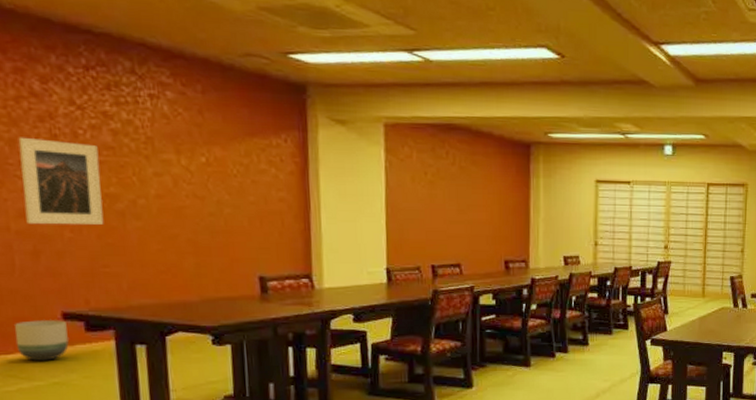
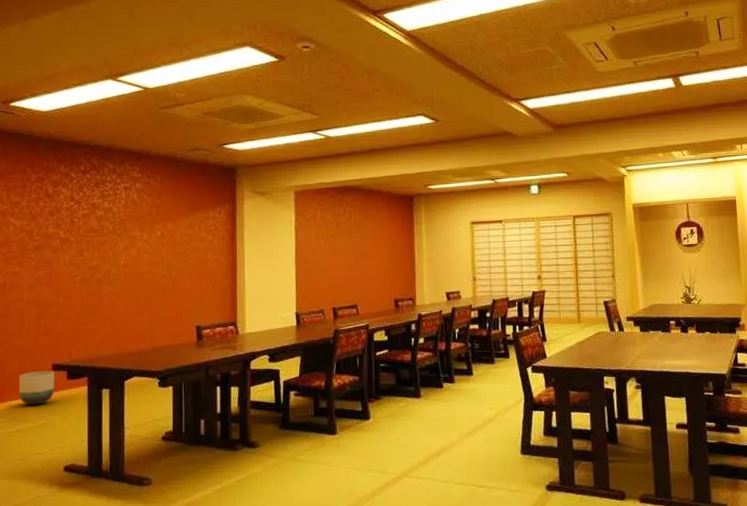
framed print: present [18,137,104,225] -> none [34,228,87,295]

